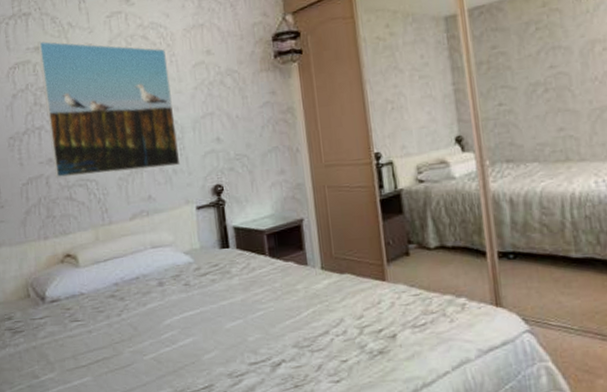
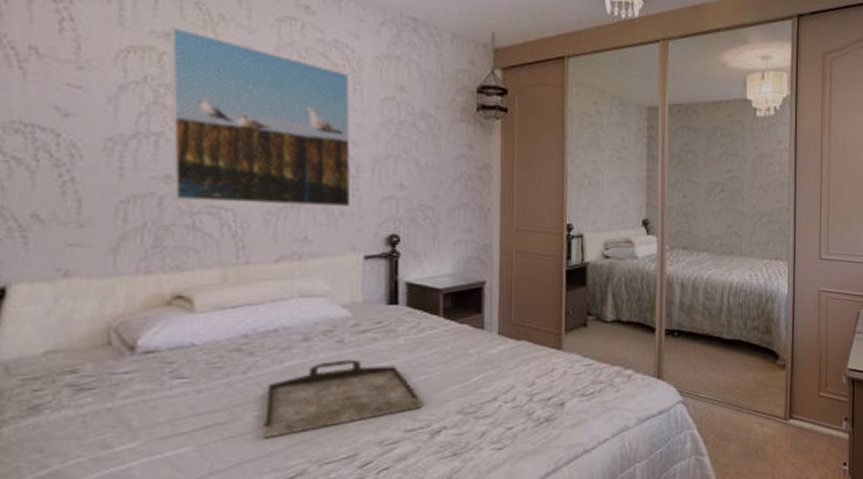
serving tray: none [136,299,261,370] -> present [262,359,422,438]

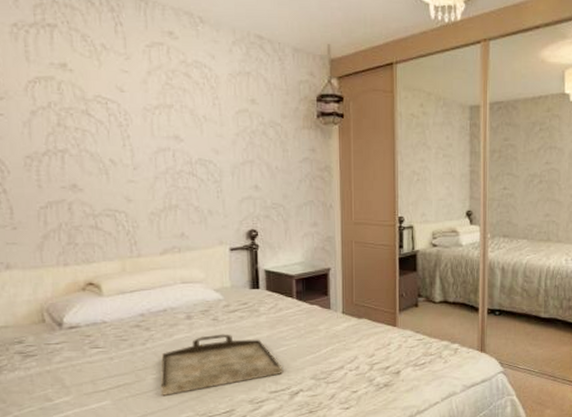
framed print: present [169,26,352,208] -> none [64,58,217,207]

